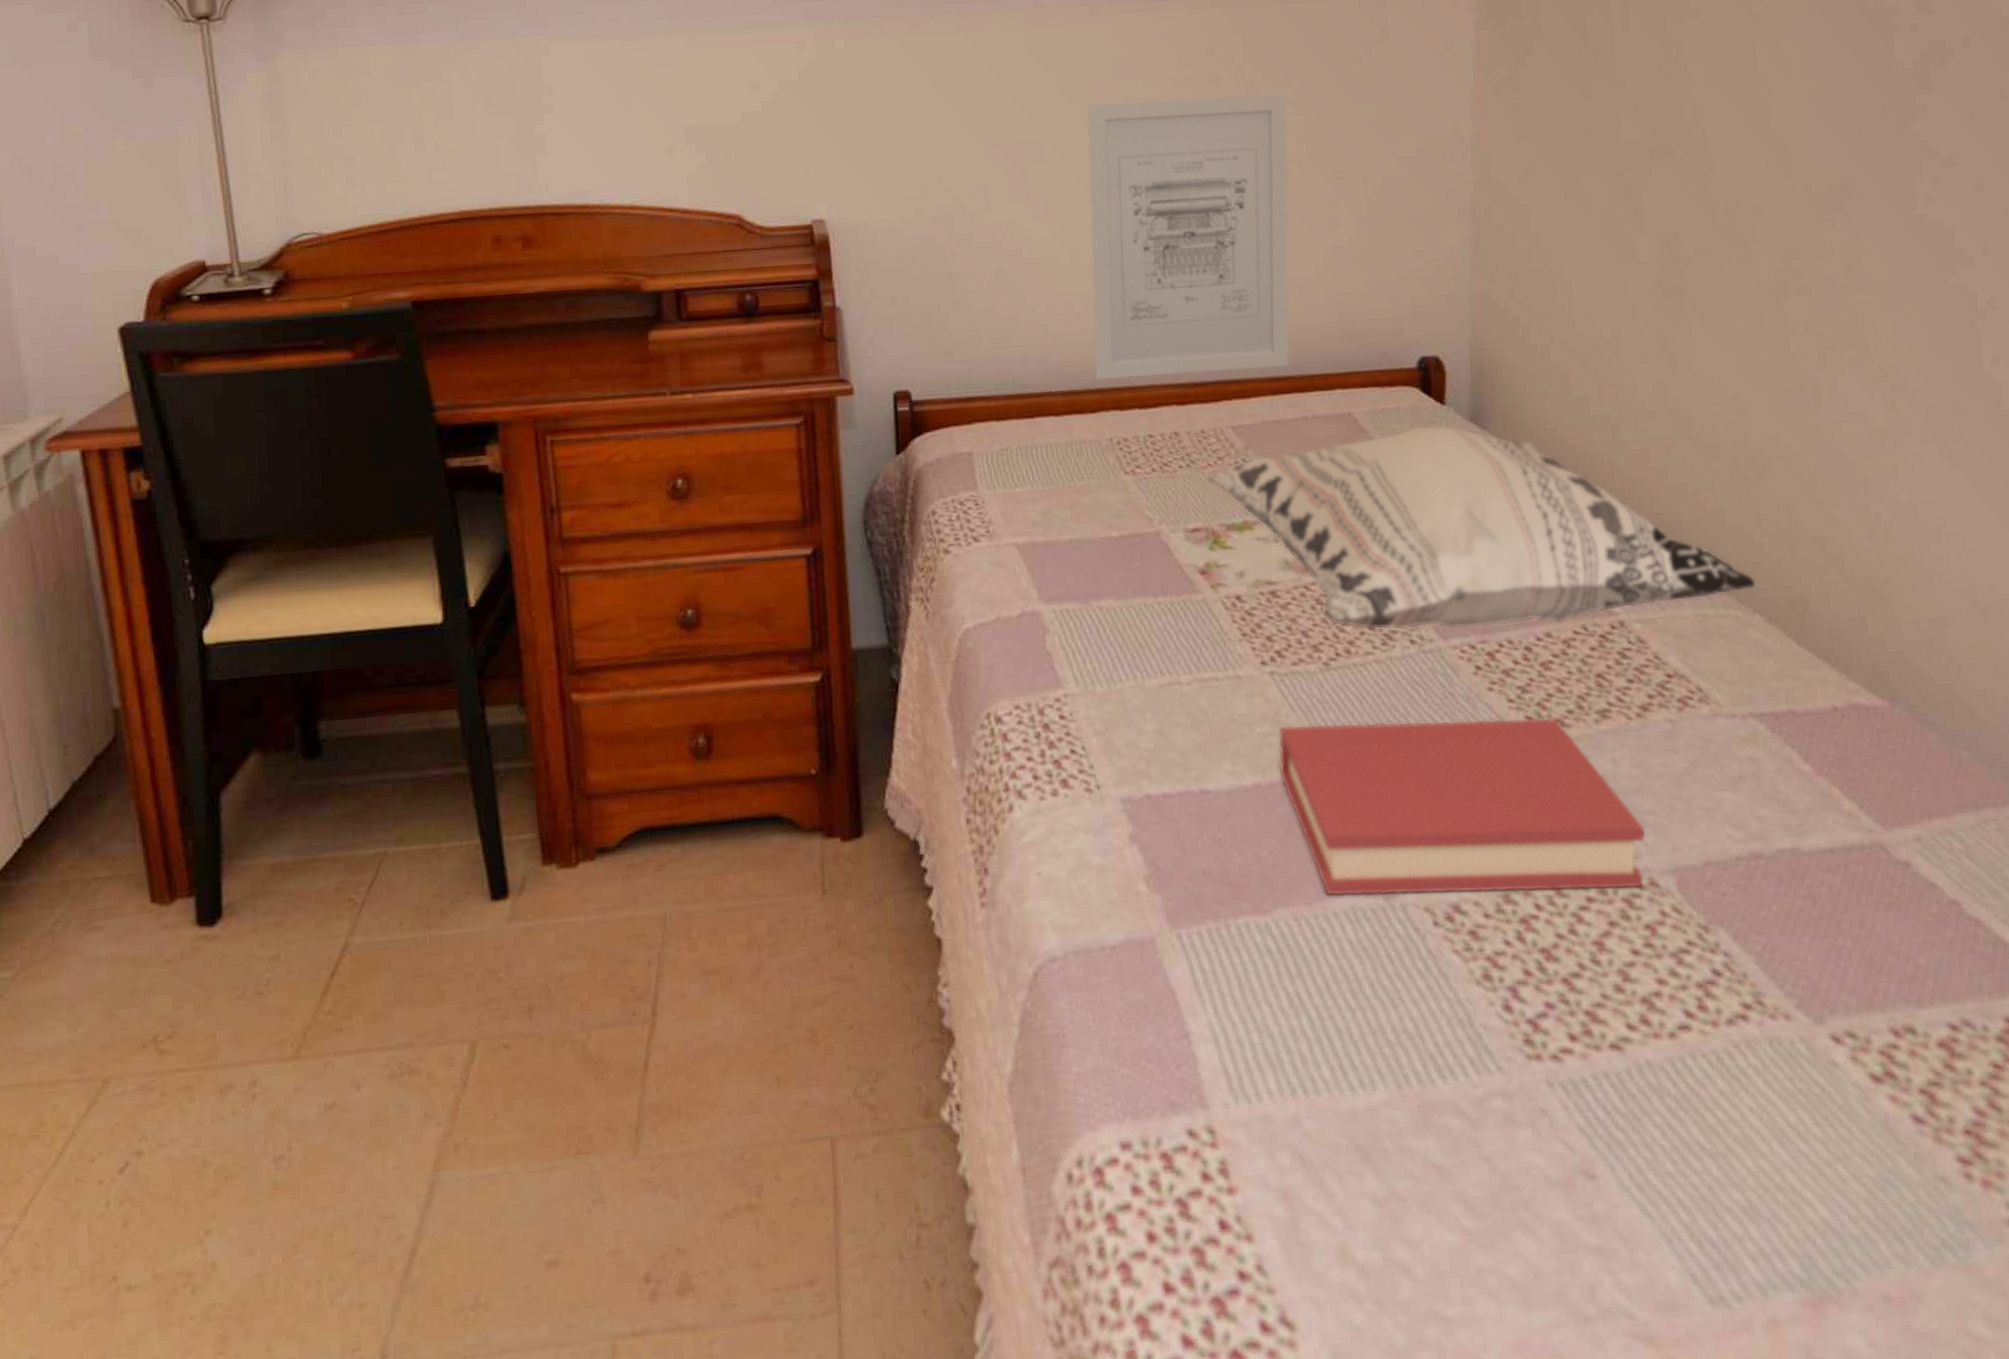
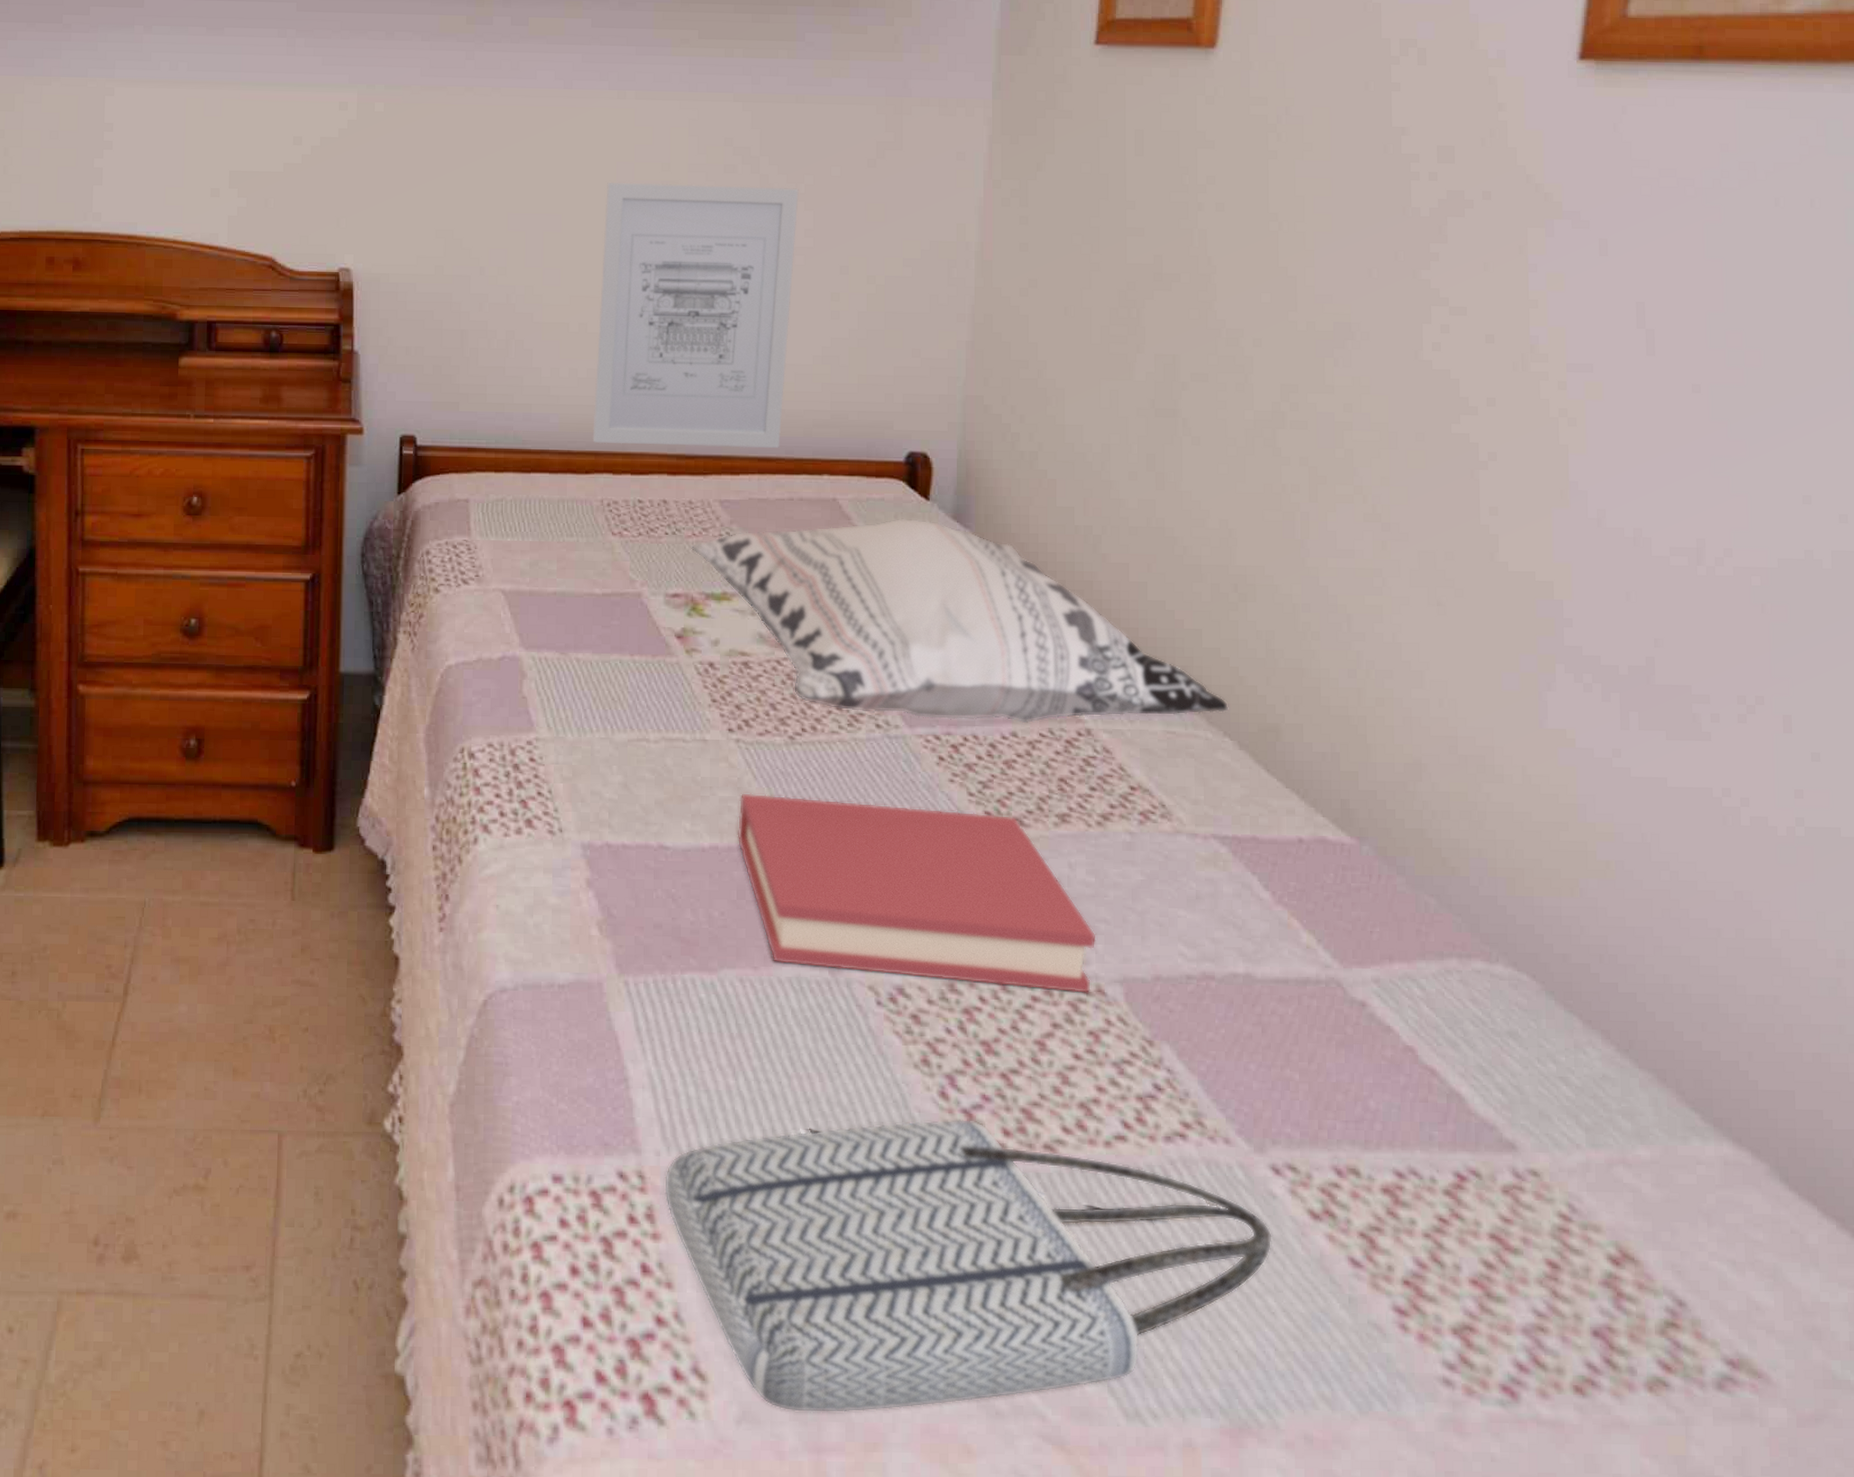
tote bag: none [1234,1029,1838,1348] -> present [663,1119,1272,1414]

